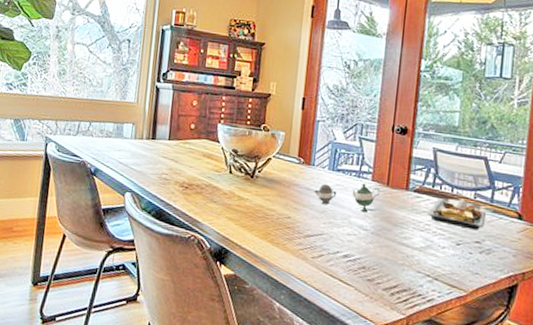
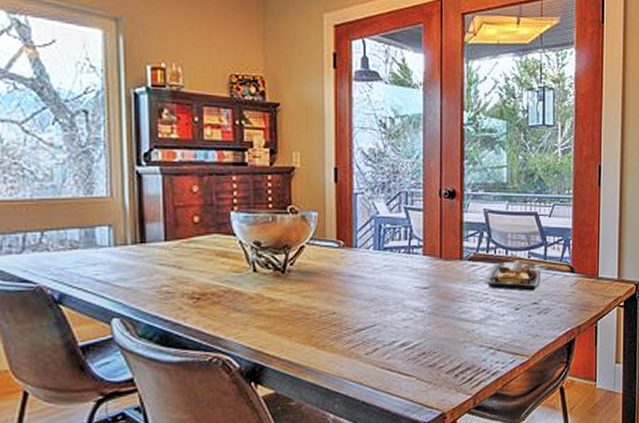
teapot: present [313,183,381,212] -> none [359,259,434,291]

